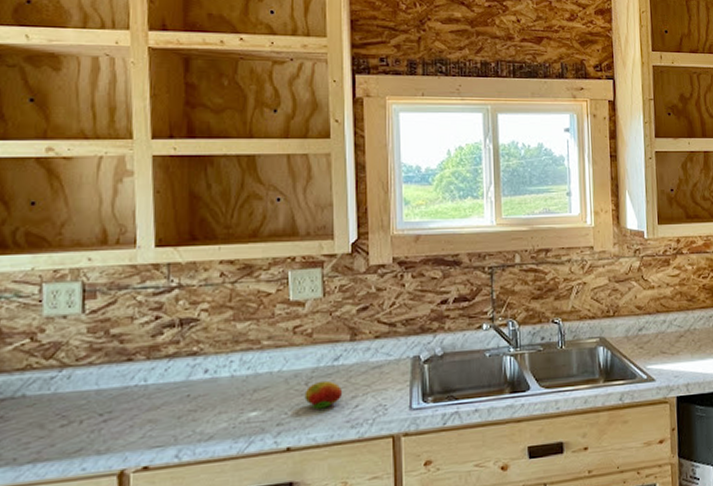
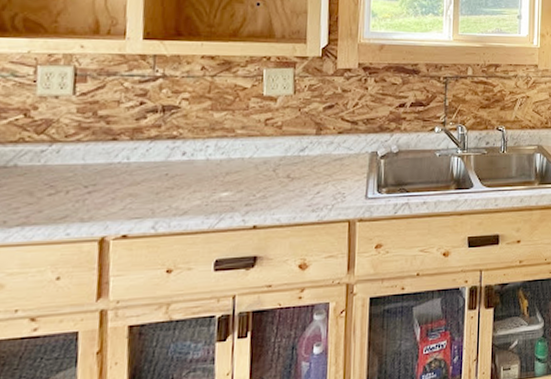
fruit: present [304,380,343,411] -> none [272,168,307,195]

